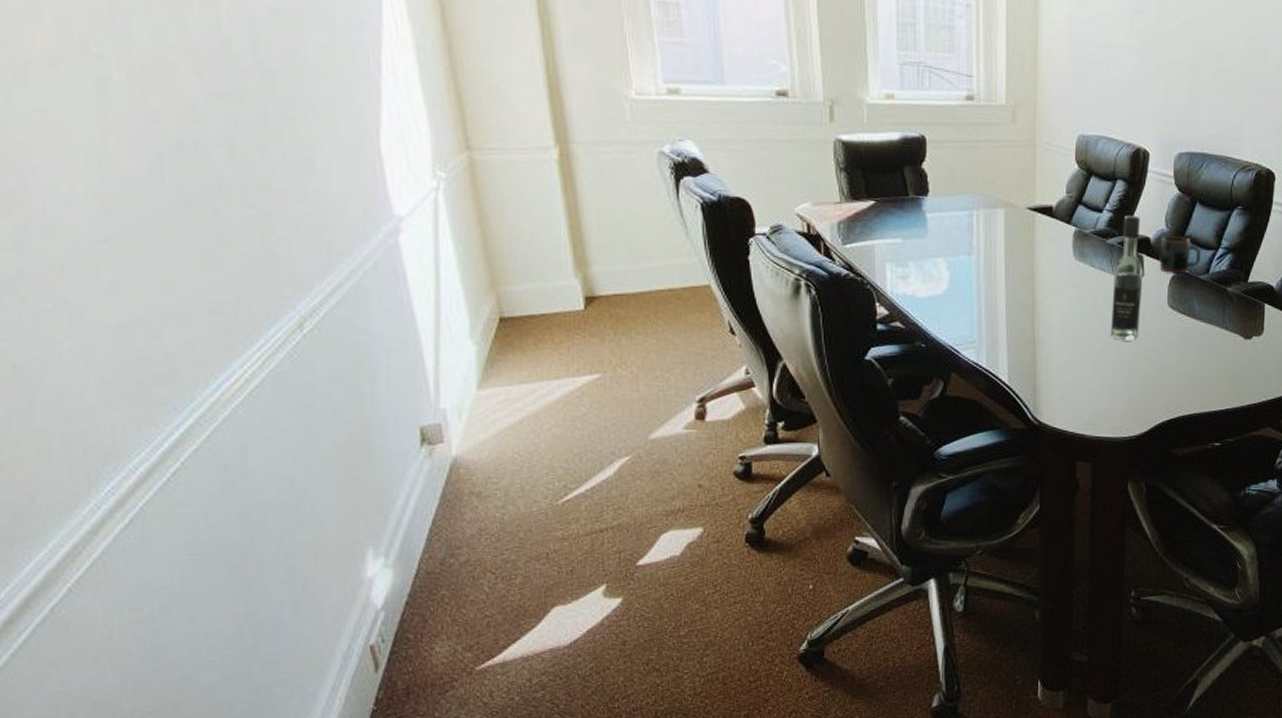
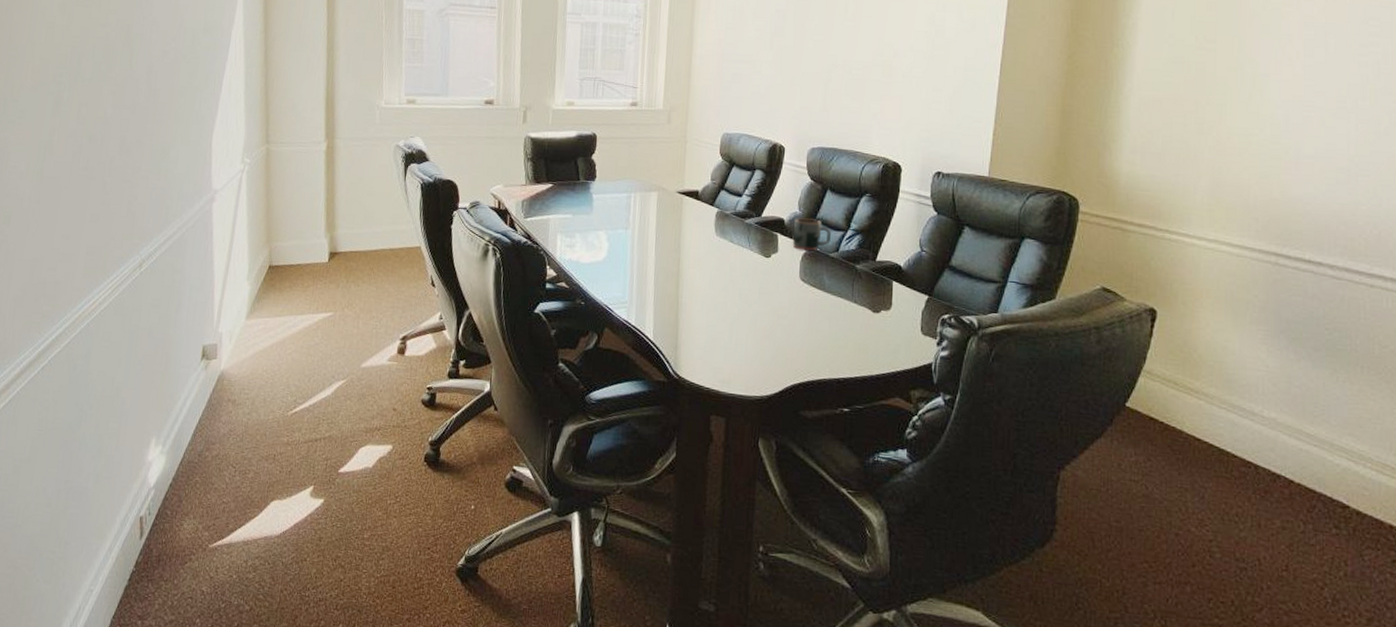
bottle: present [1111,215,1144,341] -> none [746,199,778,309]

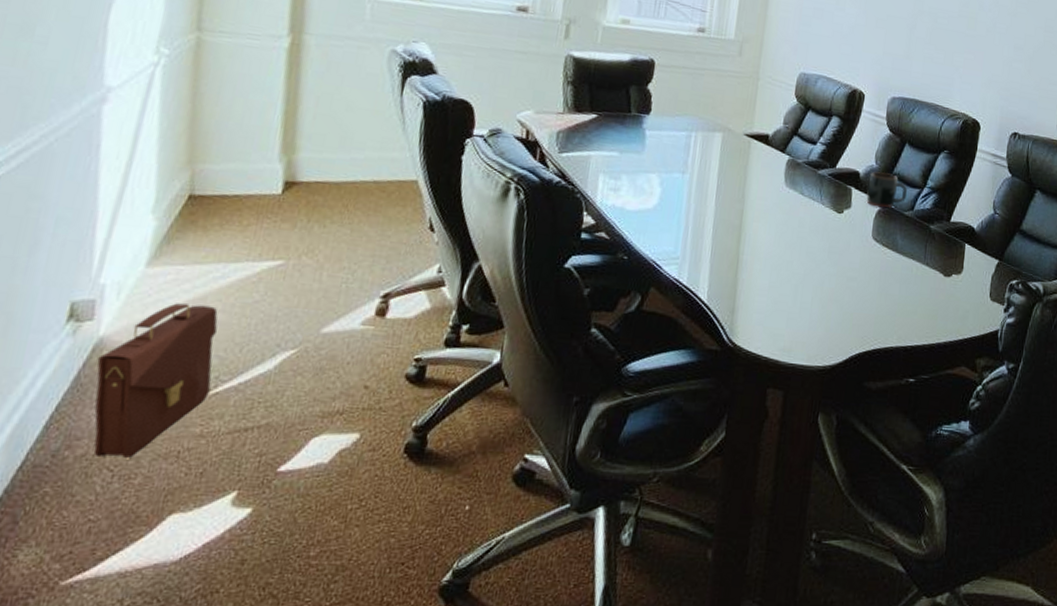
briefcase: none [221,346,293,458] -> present [93,303,218,458]

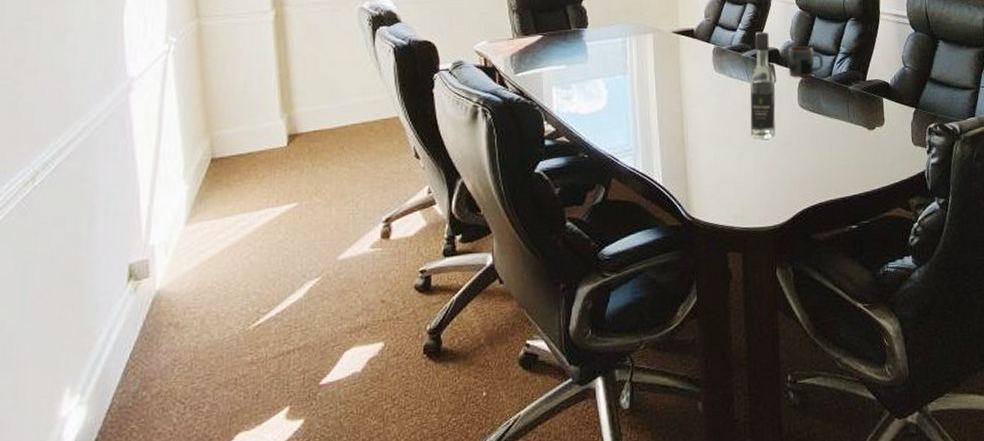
briefcase: present [93,303,218,458] -> none [157,251,254,393]
bottle: none [814,149,852,270] -> present [749,31,776,139]

